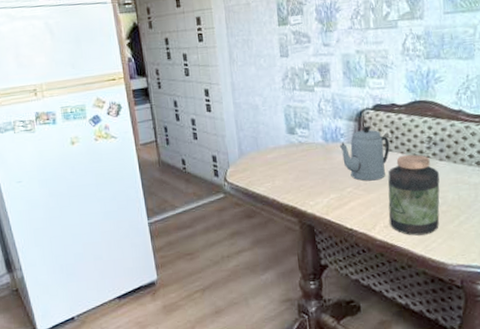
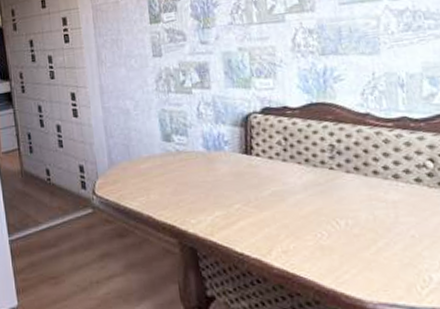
teapot: present [339,126,390,181] -> none [223,132,284,197]
jar: present [388,154,440,236] -> none [283,165,352,264]

